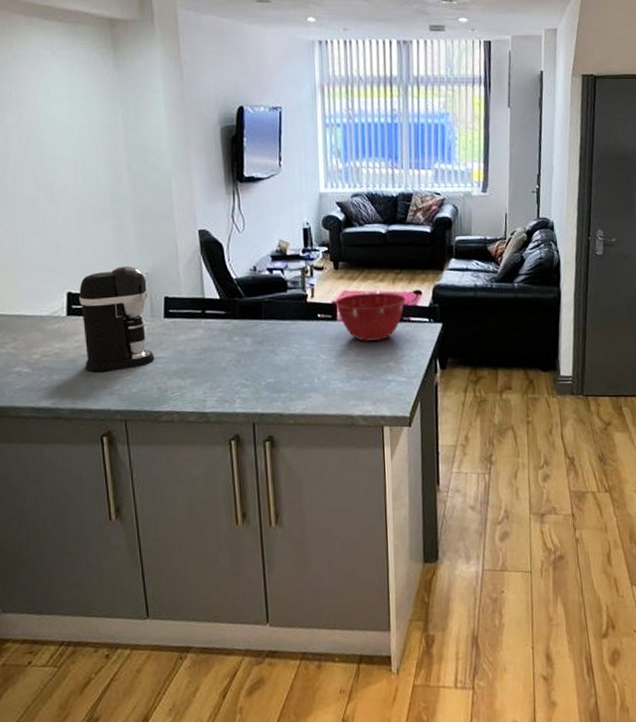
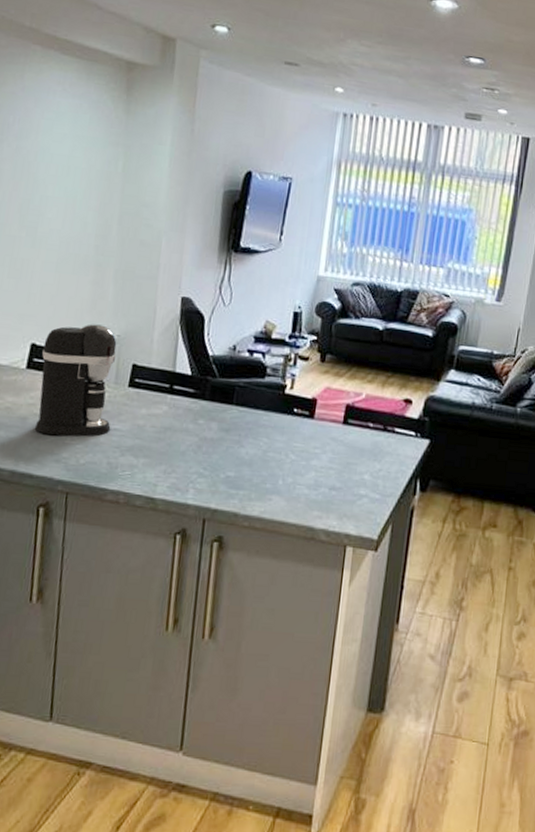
mixing bowl: present [335,292,406,341] -> none [315,392,394,448]

